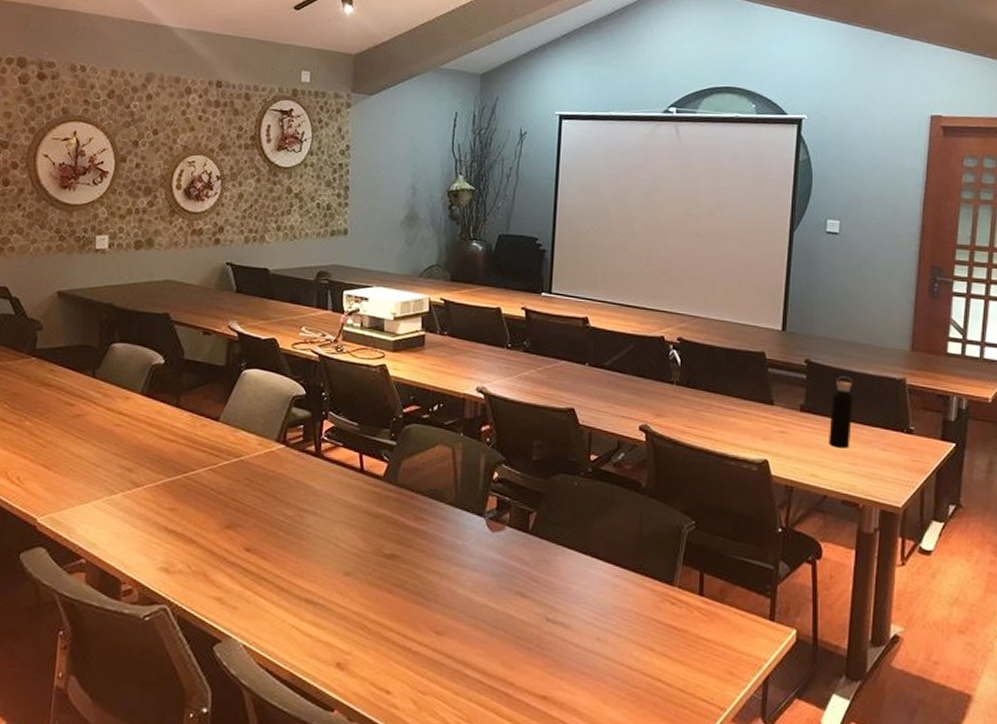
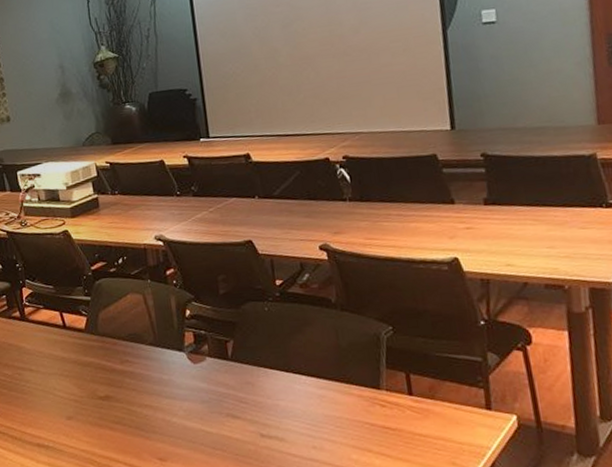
water bottle: present [829,376,853,448] -> none [516,162,545,234]

